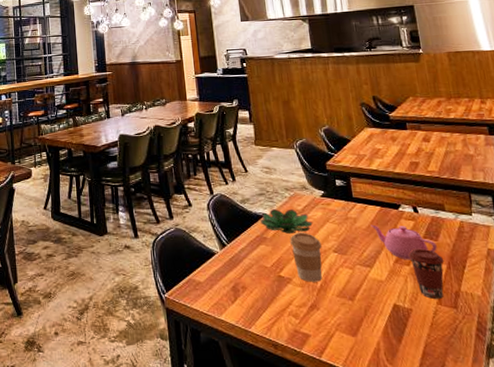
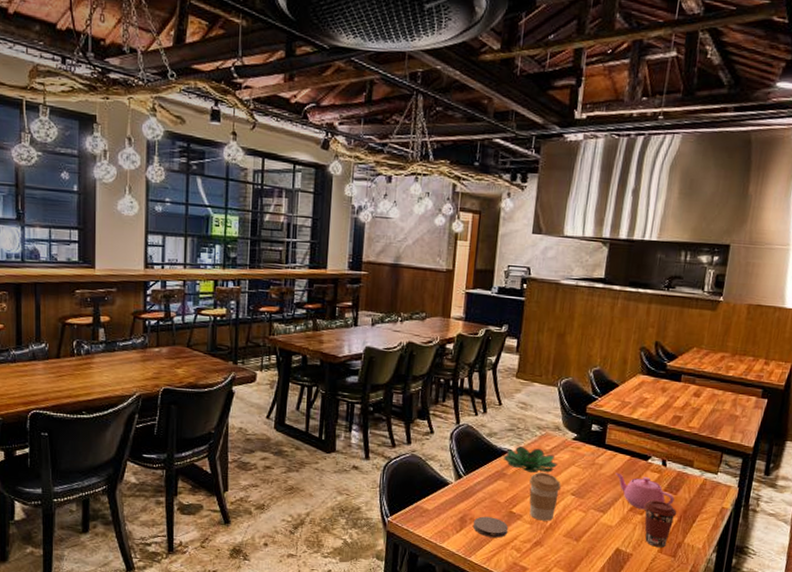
coaster: none [246,283,282,305] -> present [473,516,509,538]

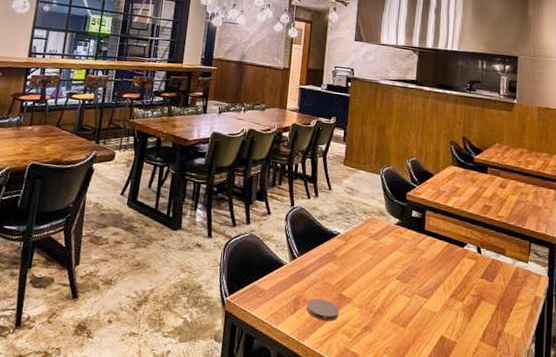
succulent plant: present [503,445,558,473] -> none [333,229,383,256]
coffee cup: present [529,472,561,521] -> none [358,255,387,305]
teapot: present [615,472,675,510] -> none [435,258,491,297]
coffee cup: present [644,499,677,547] -> none [464,286,495,336]

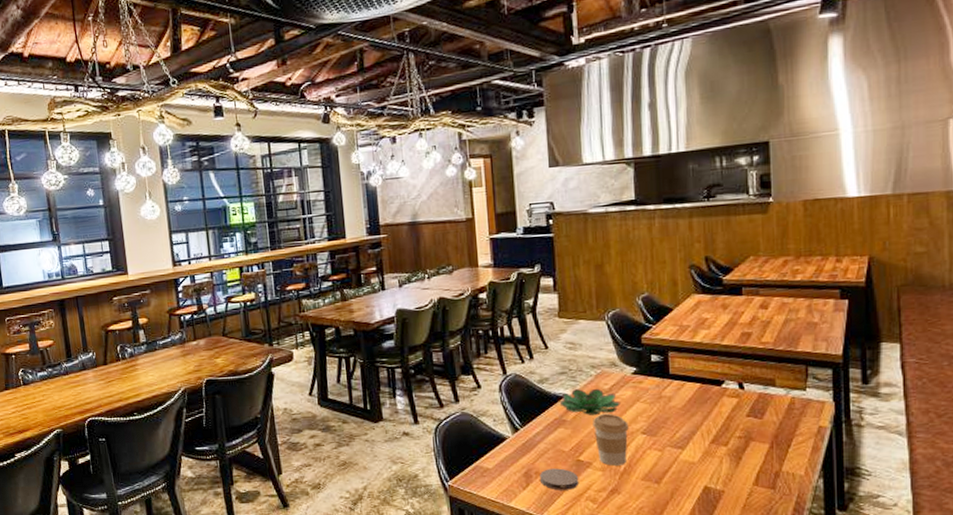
succulent plant: none [333,229,383,256] -> present [559,388,620,415]
coffee cup: none [358,255,387,305] -> present [593,413,629,466]

